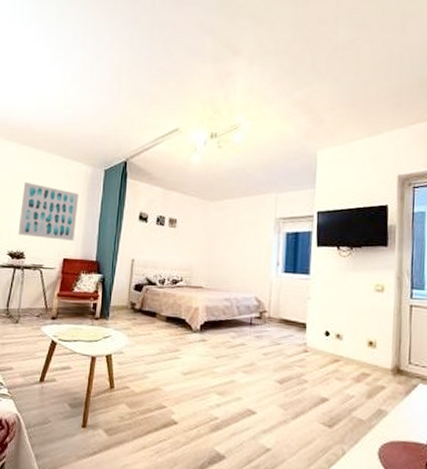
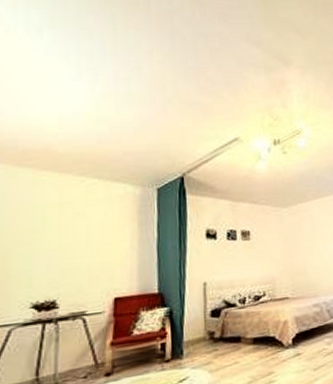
wall art: present [18,181,79,241] -> none [45,213,128,281]

